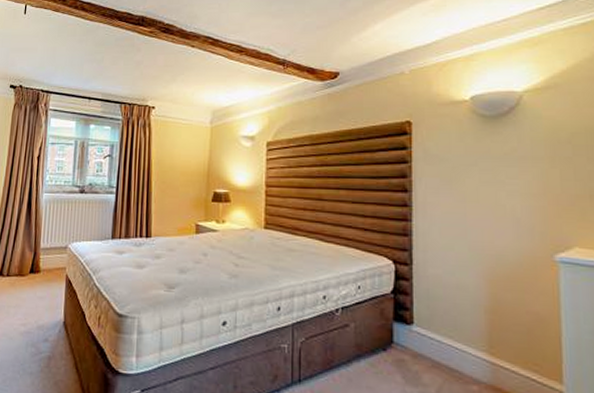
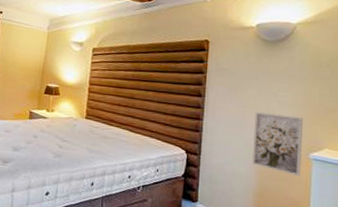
wall art: none [478,206,545,286] -> present [251,112,304,177]

